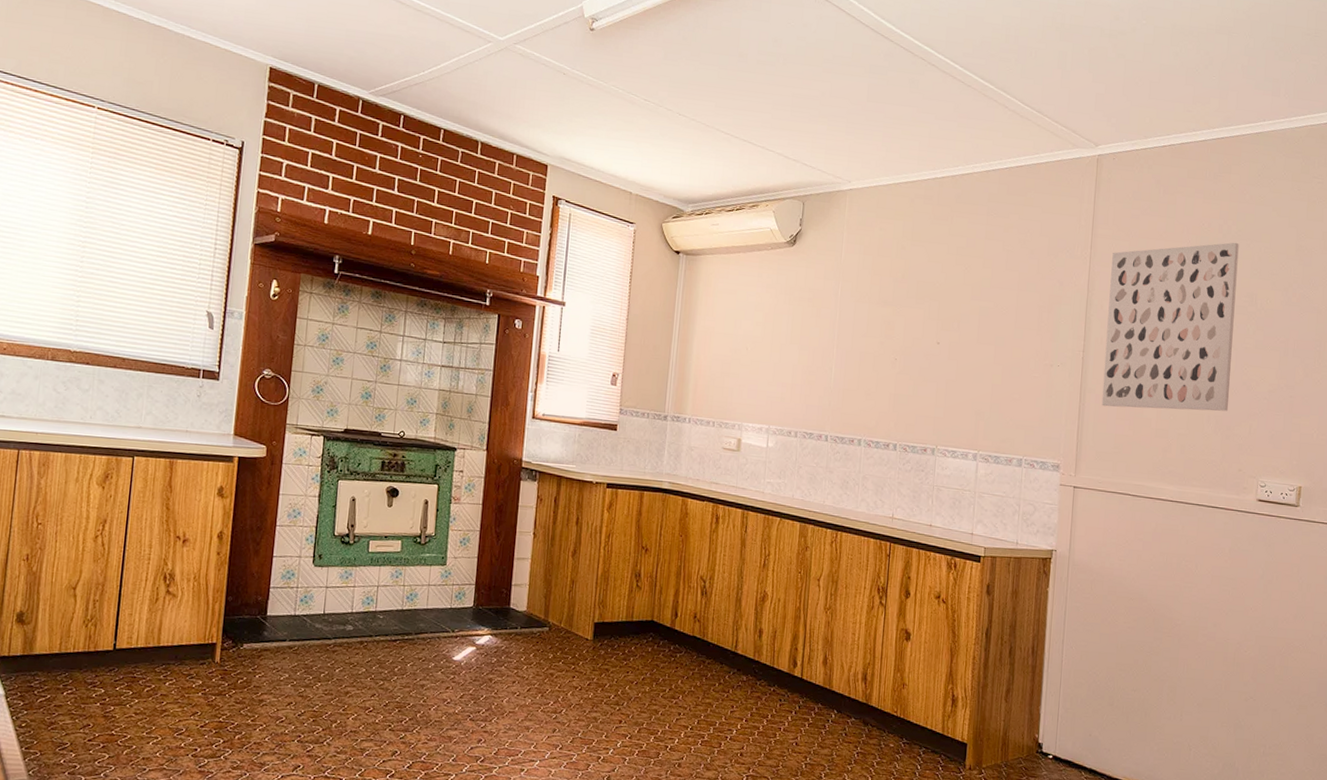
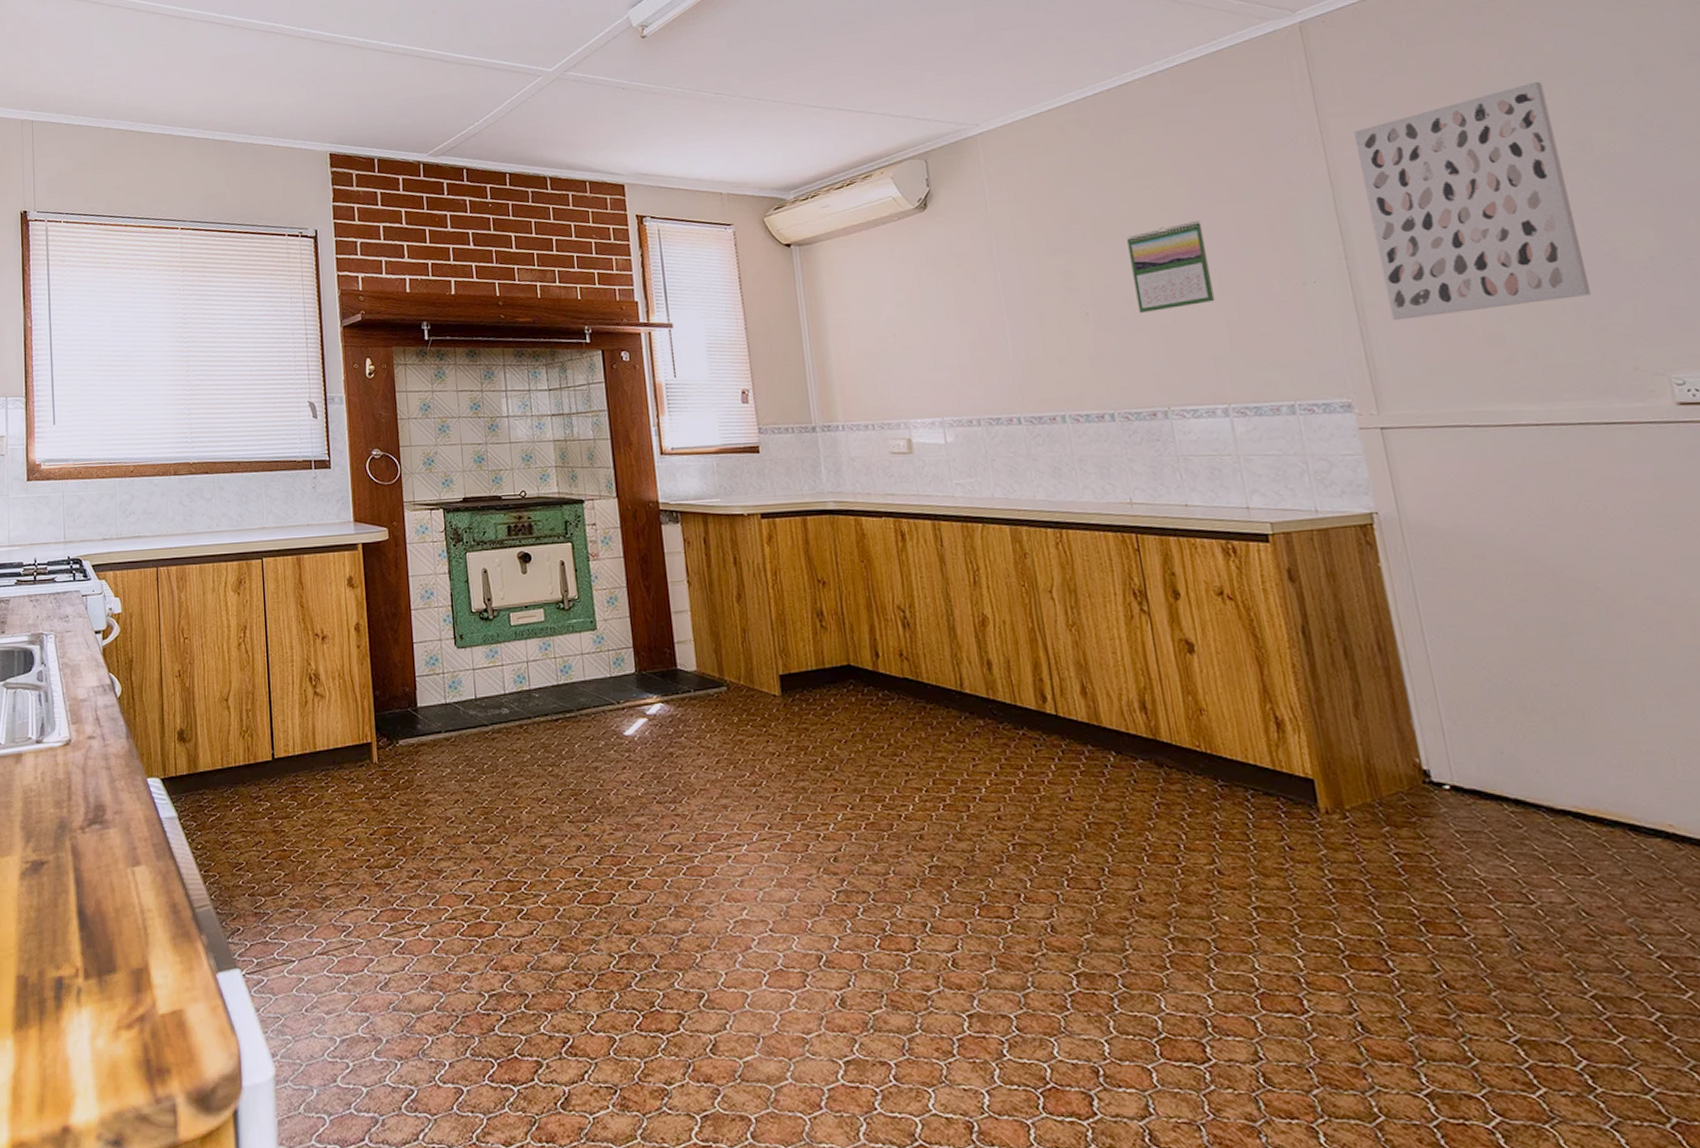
calendar: none [933,299,994,368] -> present [1127,221,1216,314]

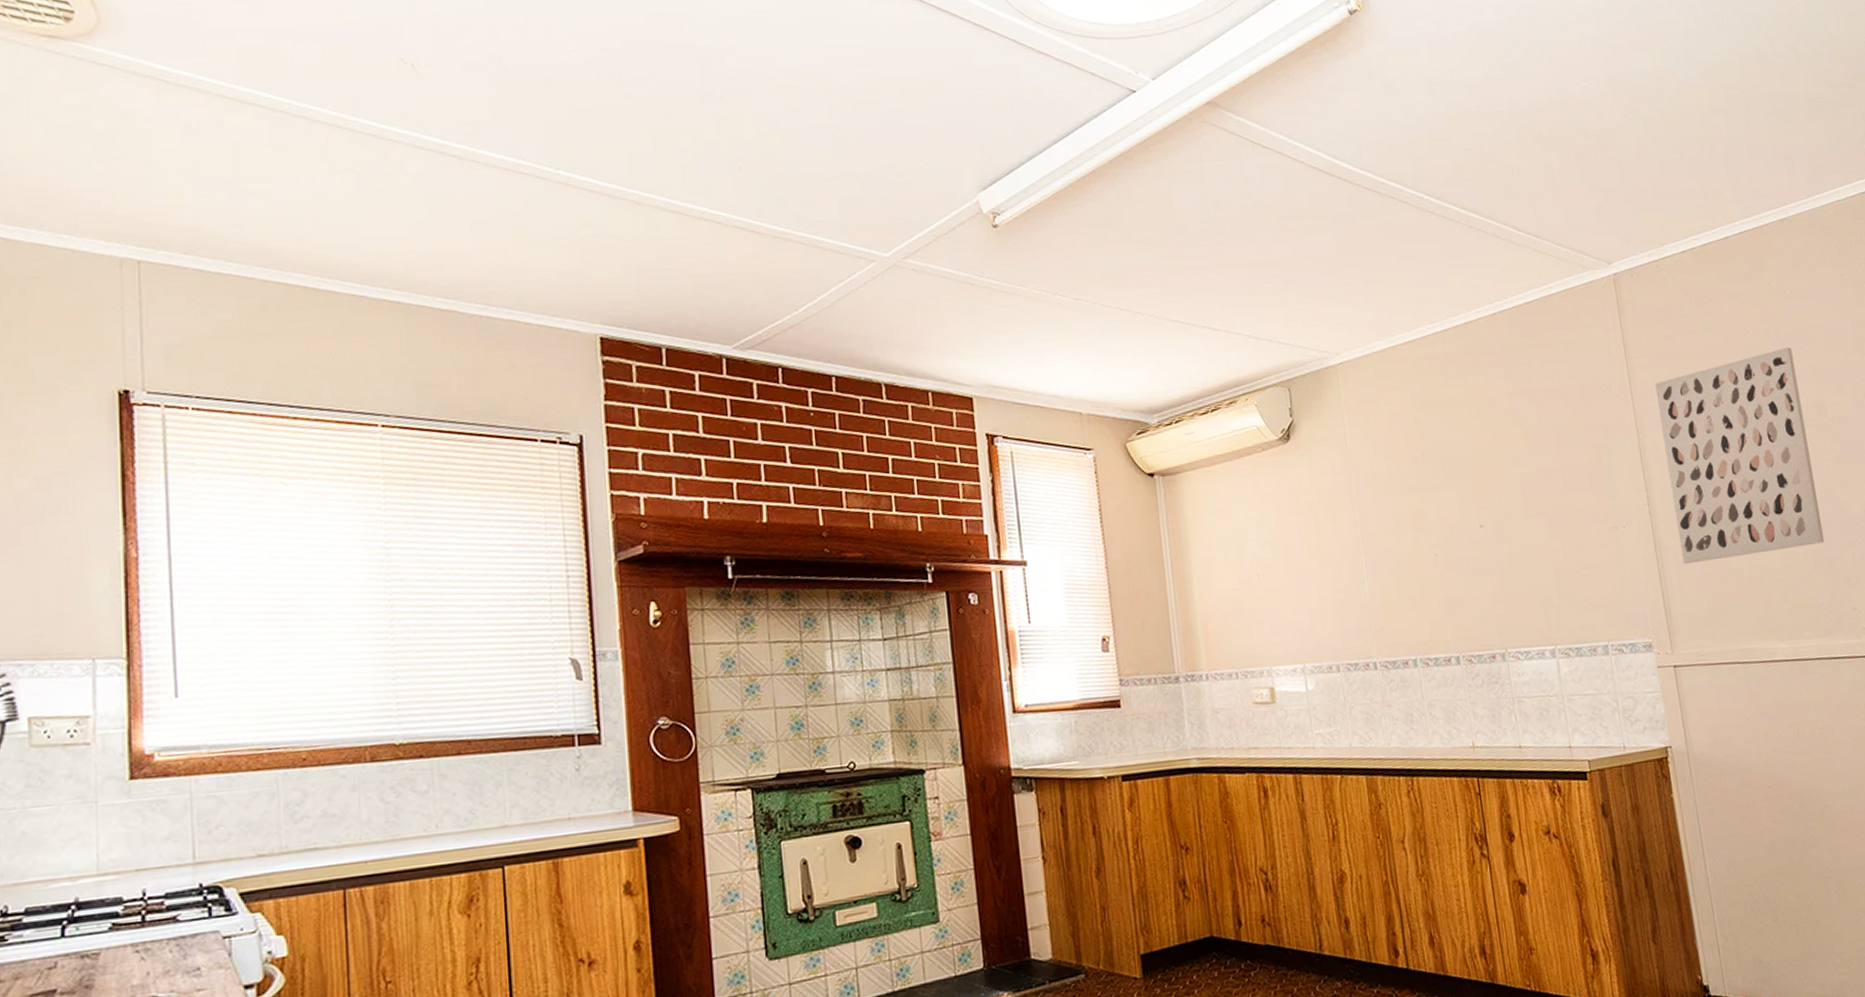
calendar: present [1127,221,1216,314] -> none [1471,464,1545,555]

